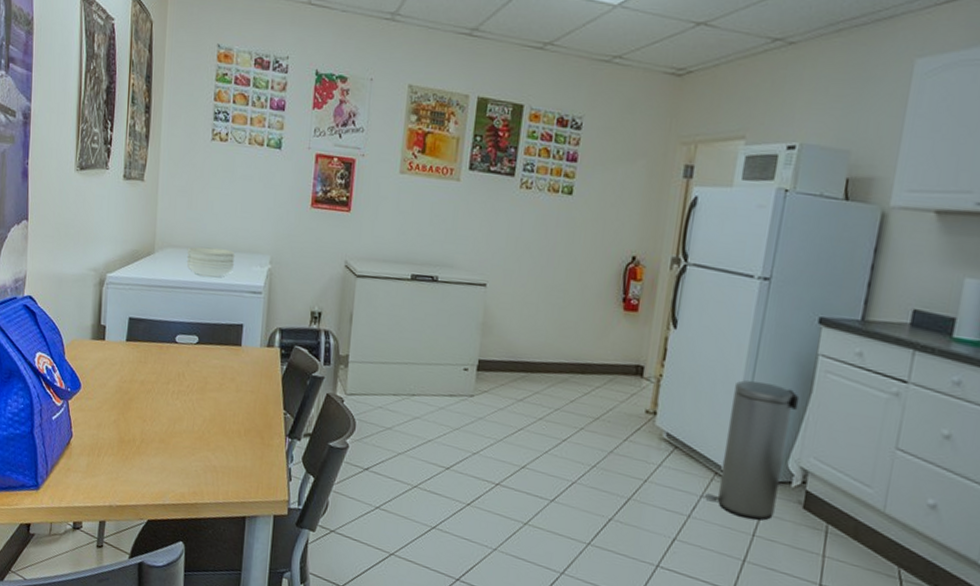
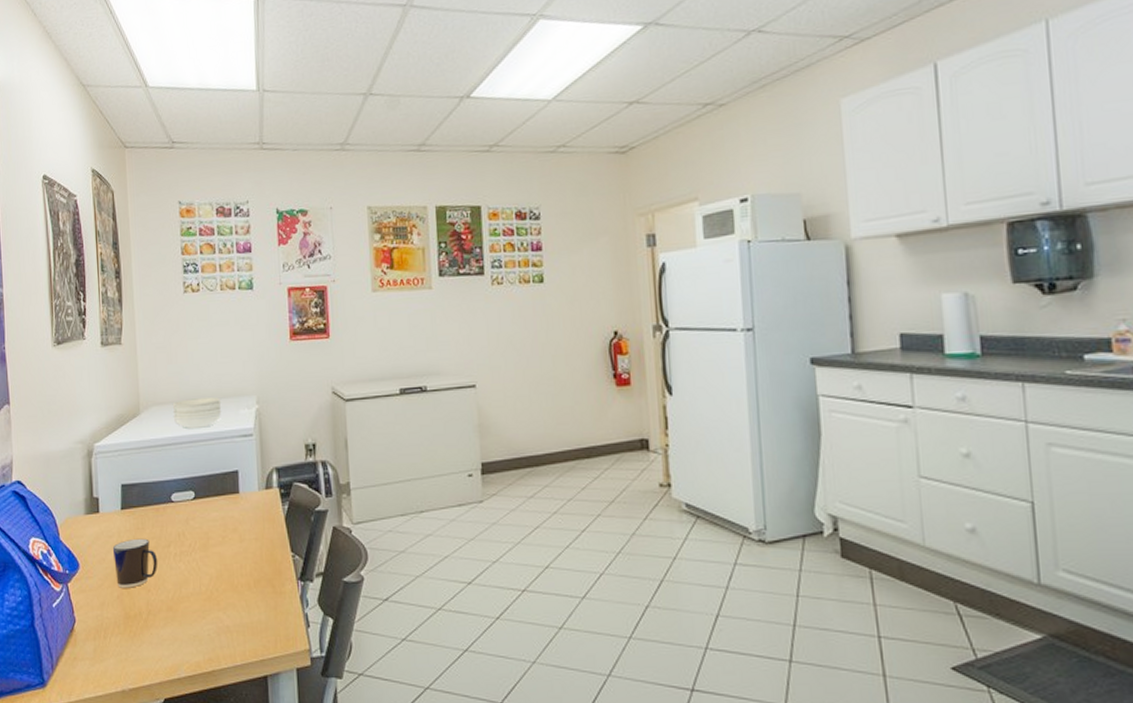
mug: none [114,370,156,416] -> present [112,538,158,588]
pedal bin: present [705,380,800,521] -> none [738,434,813,578]

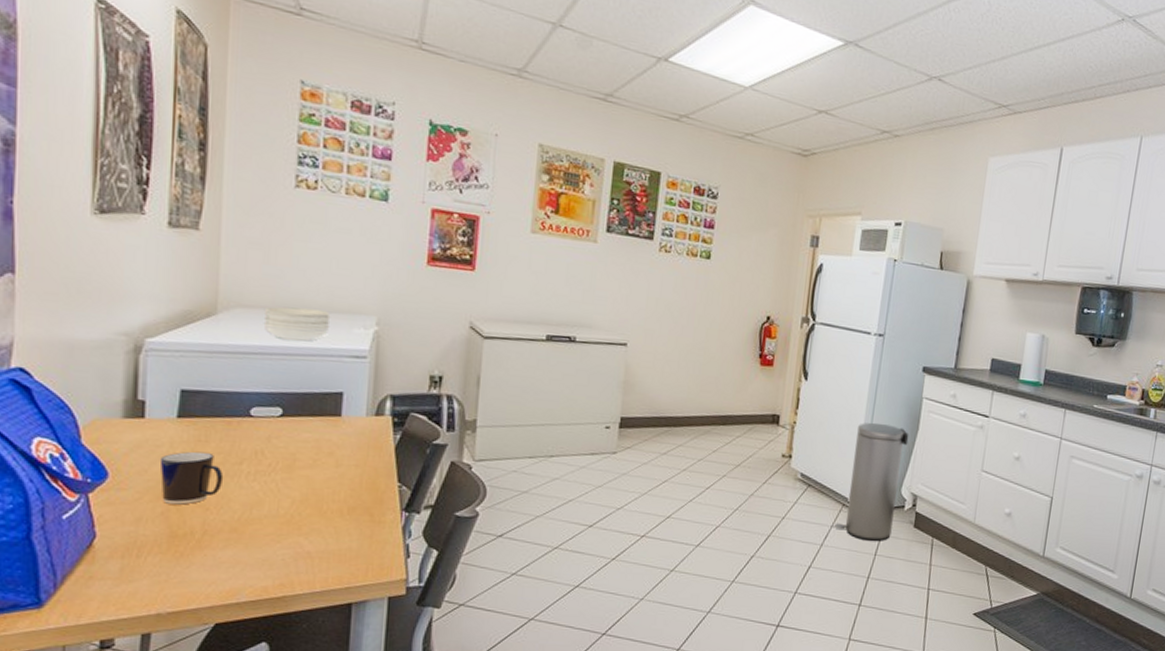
pedal bin: none [738,434,813,578] -> present [835,423,909,541]

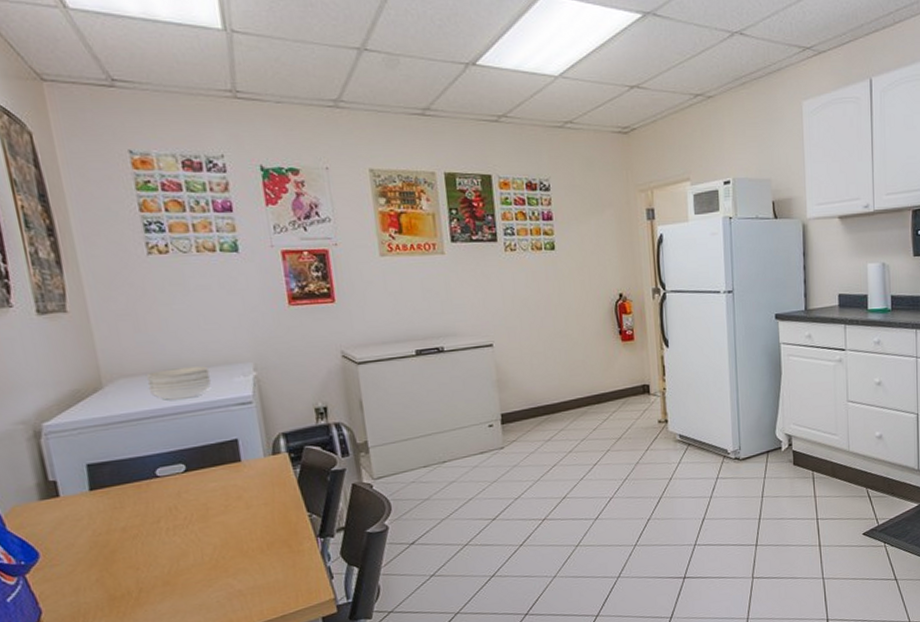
mug: present [159,451,224,505] -> none [82,517,147,571]
pedal bin: present [835,423,909,541] -> none [720,374,774,486]

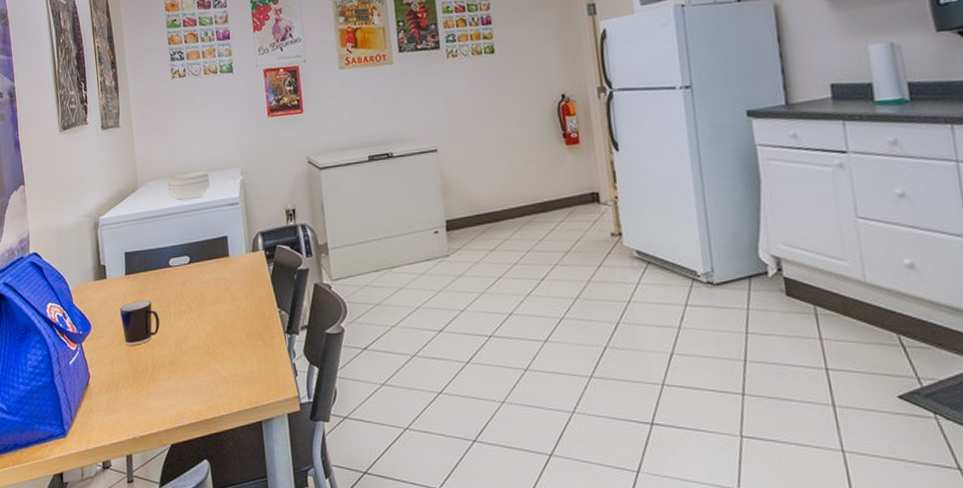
mug: none [82,517,147,571] -> present [119,300,160,345]

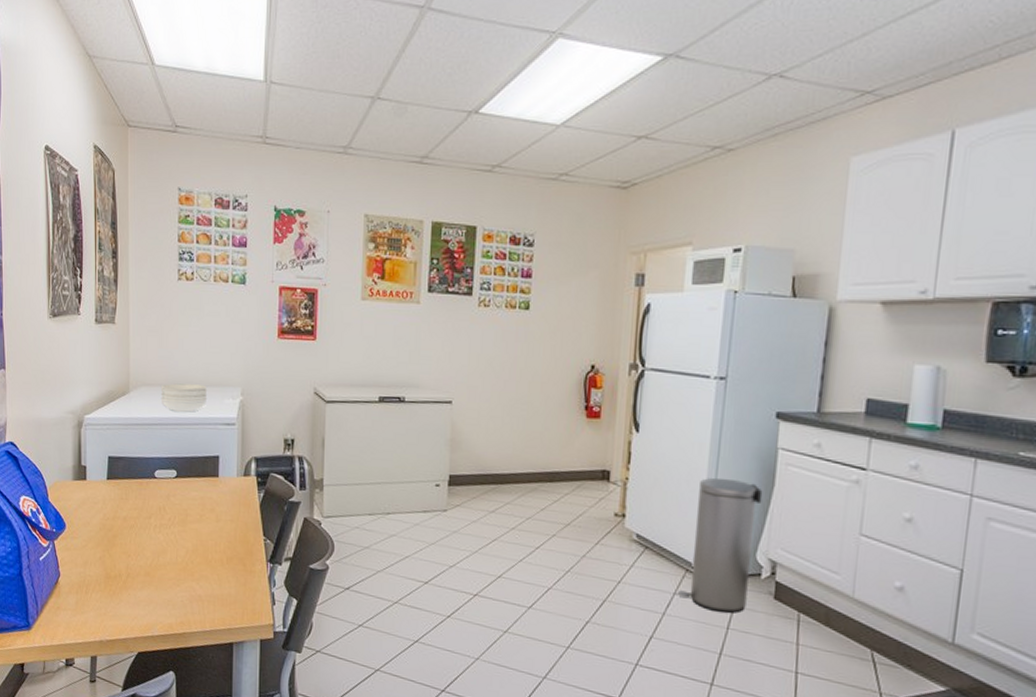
mug: present [119,300,160,345] -> none [97,507,139,552]
pedal bin: none [688,182,760,317] -> present [678,478,763,613]

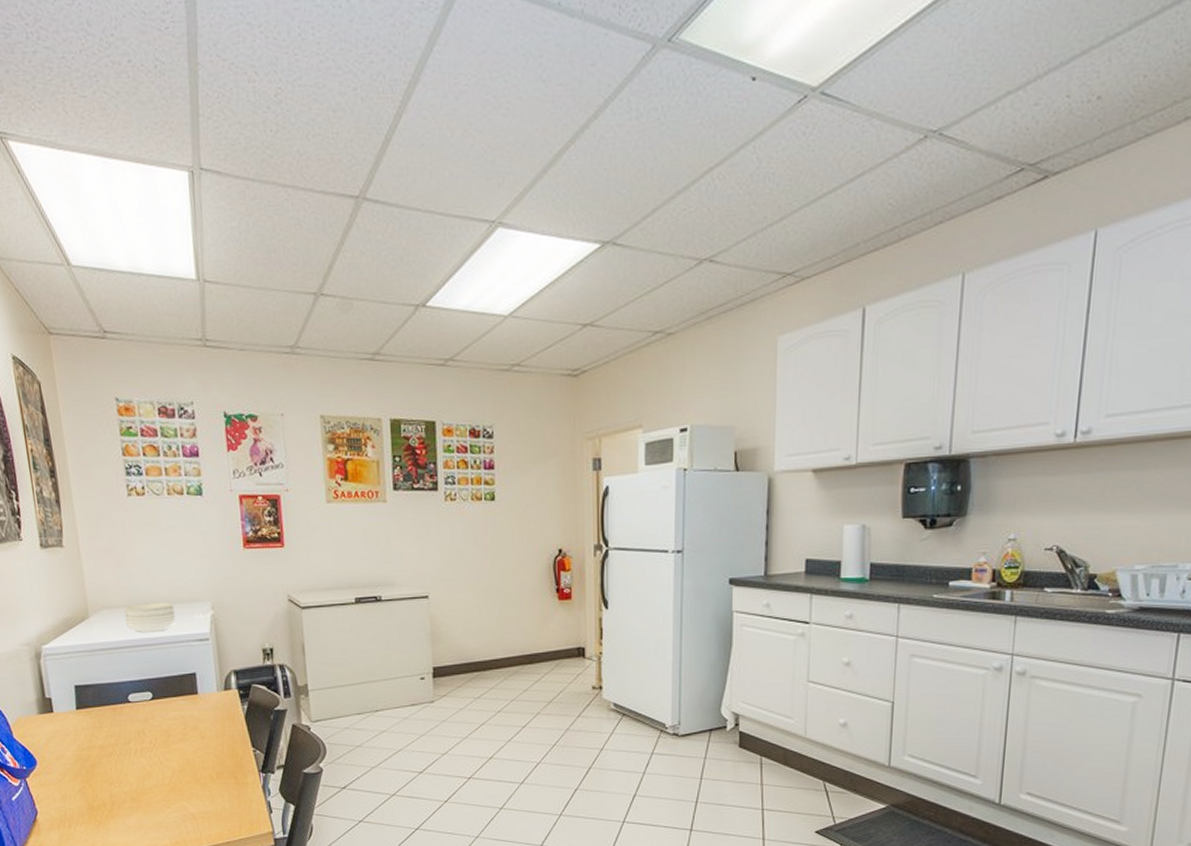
pedal bin: present [678,478,763,613] -> none [655,644,723,765]

